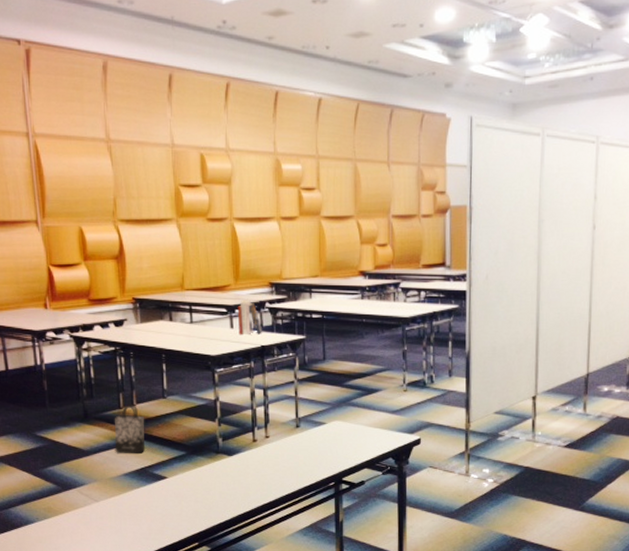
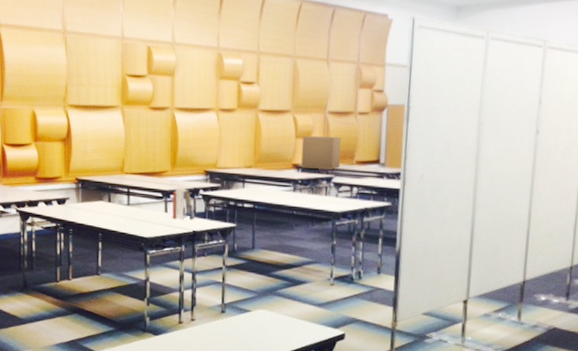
shopping bag: present [115,404,146,453] -> none [49,278,79,326]
cardboard box: none [367,240,407,275] -> present [301,136,341,170]

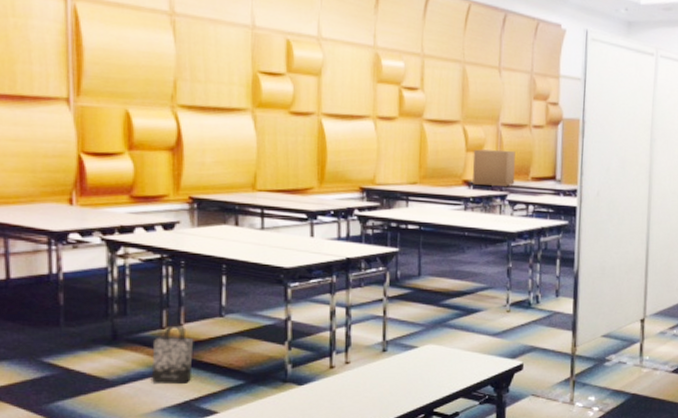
shopping bag: none [49,278,79,326] -> present [150,324,194,383]
books: present [172,186,196,220] -> none [319,205,350,246]

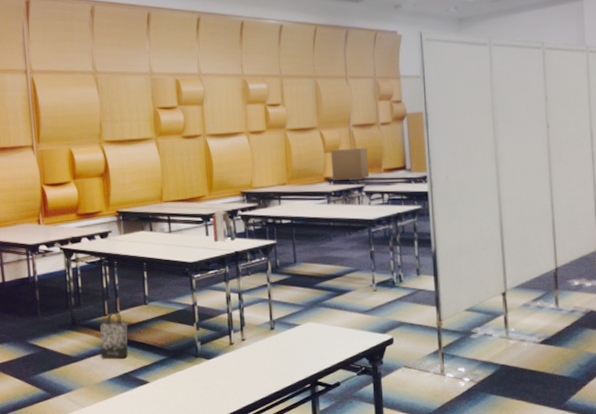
books: none [319,205,350,246] -> present [212,209,236,242]

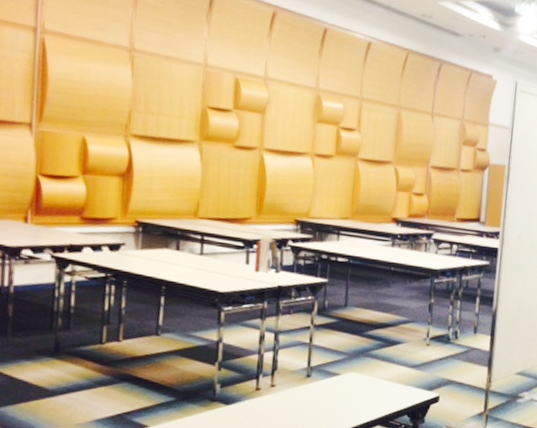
shopping bag: present [100,311,129,359] -> none [87,340,131,397]
cardboard box: present [330,147,370,180] -> none [401,189,443,226]

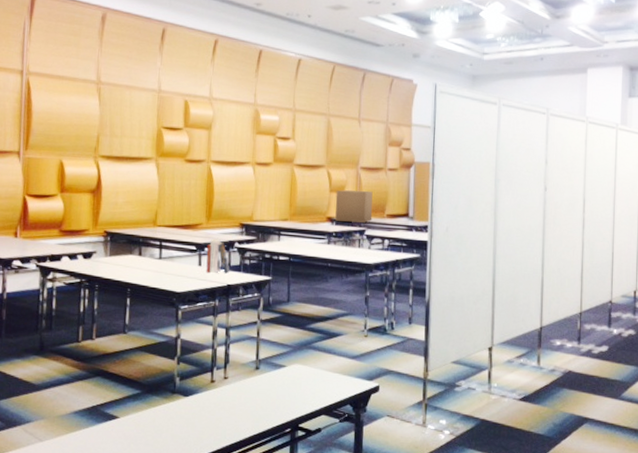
cardboard box: none [401,189,443,226] -> present [335,190,373,223]

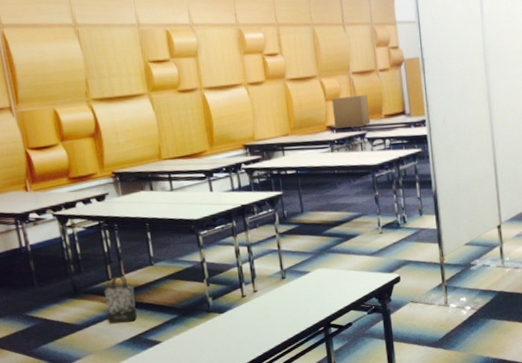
shopping bag: none [67,338,103,390] -> present [105,275,138,323]
books: present [206,238,230,274] -> none [215,163,242,198]

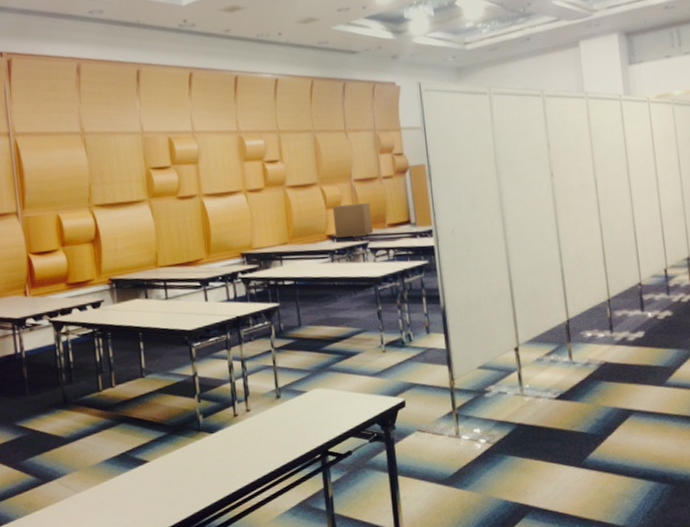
shopping bag: present [105,275,138,323] -> none [94,386,126,438]

